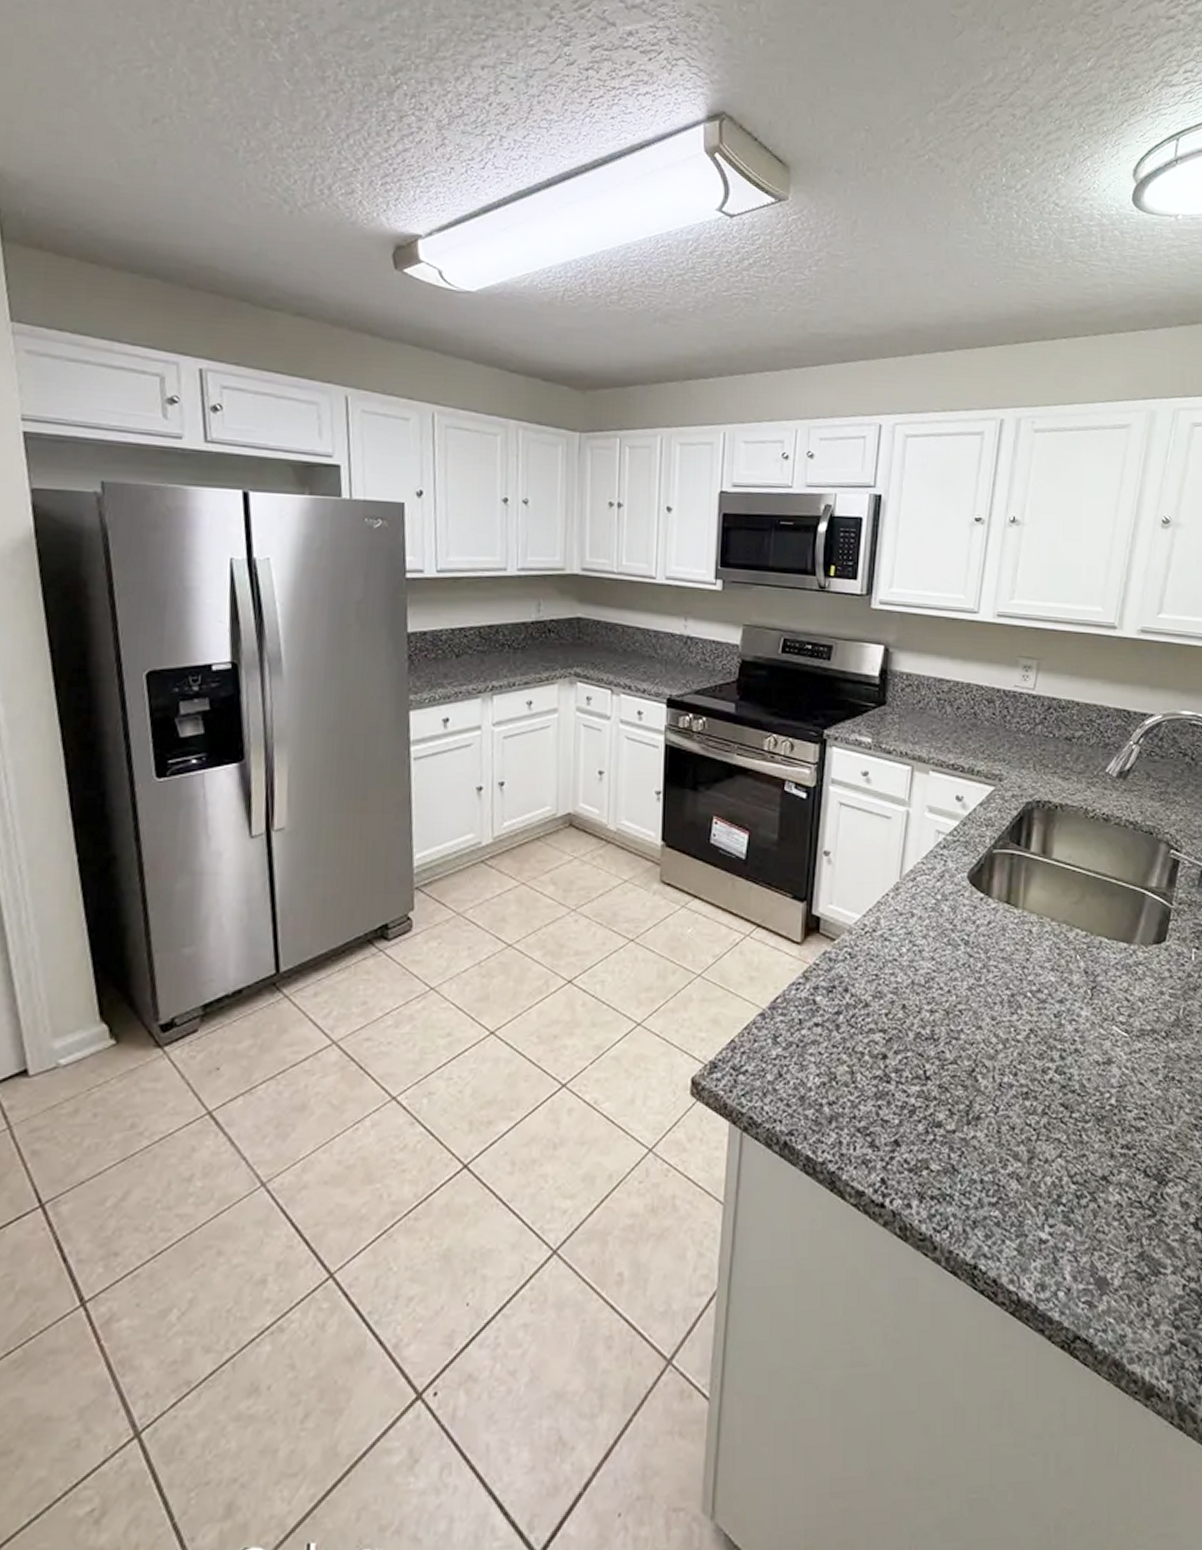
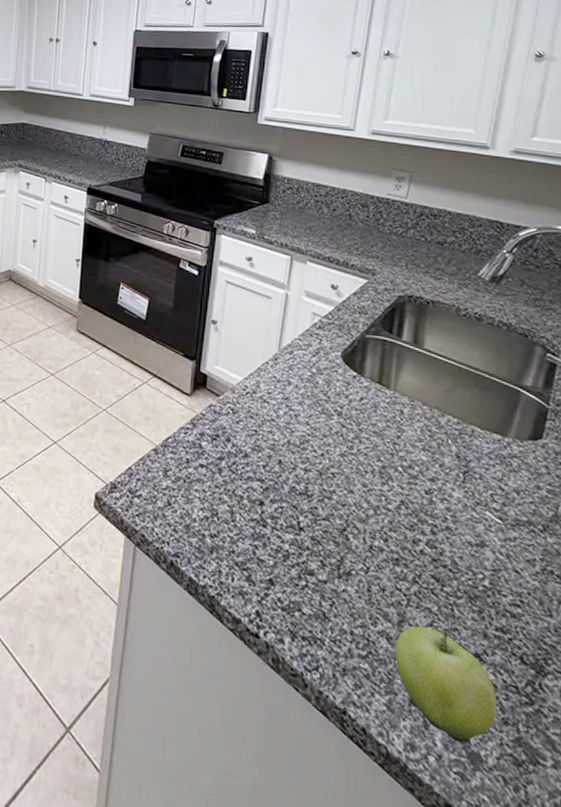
fruit: none [1026,1159,1122,1272] -> present [396,625,496,744]

